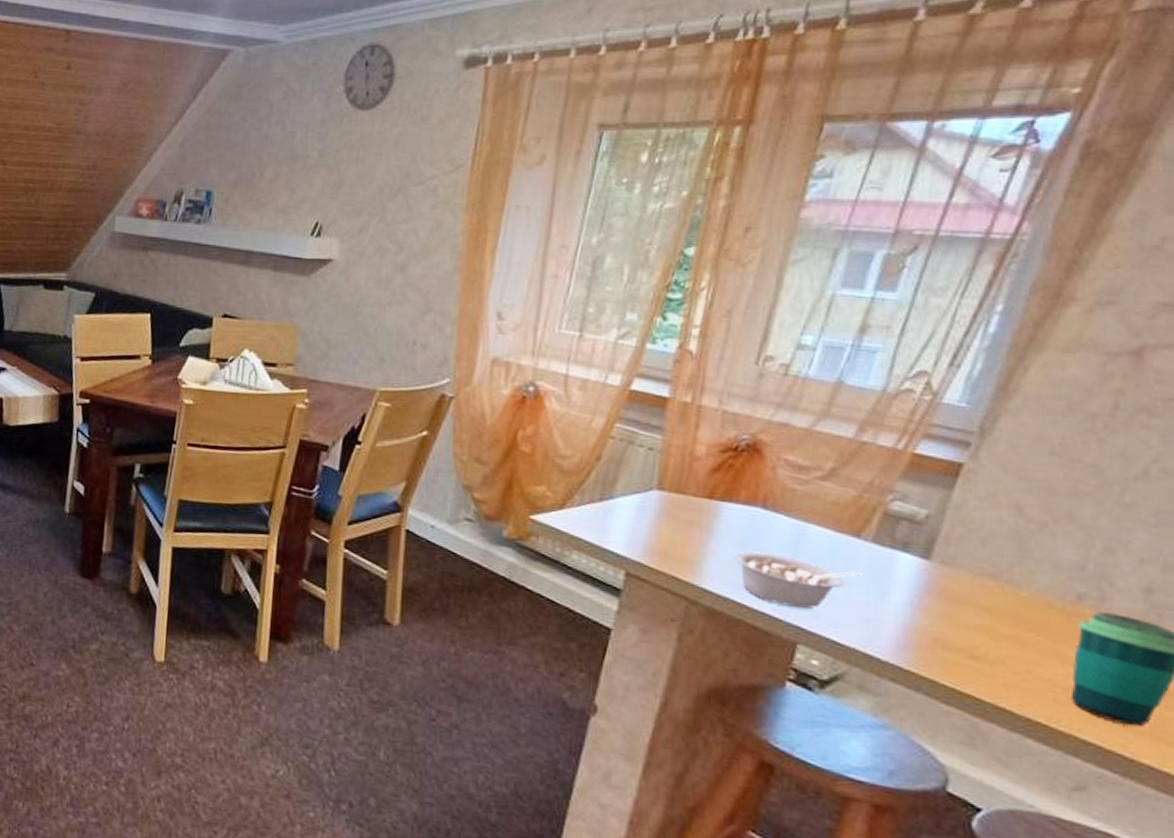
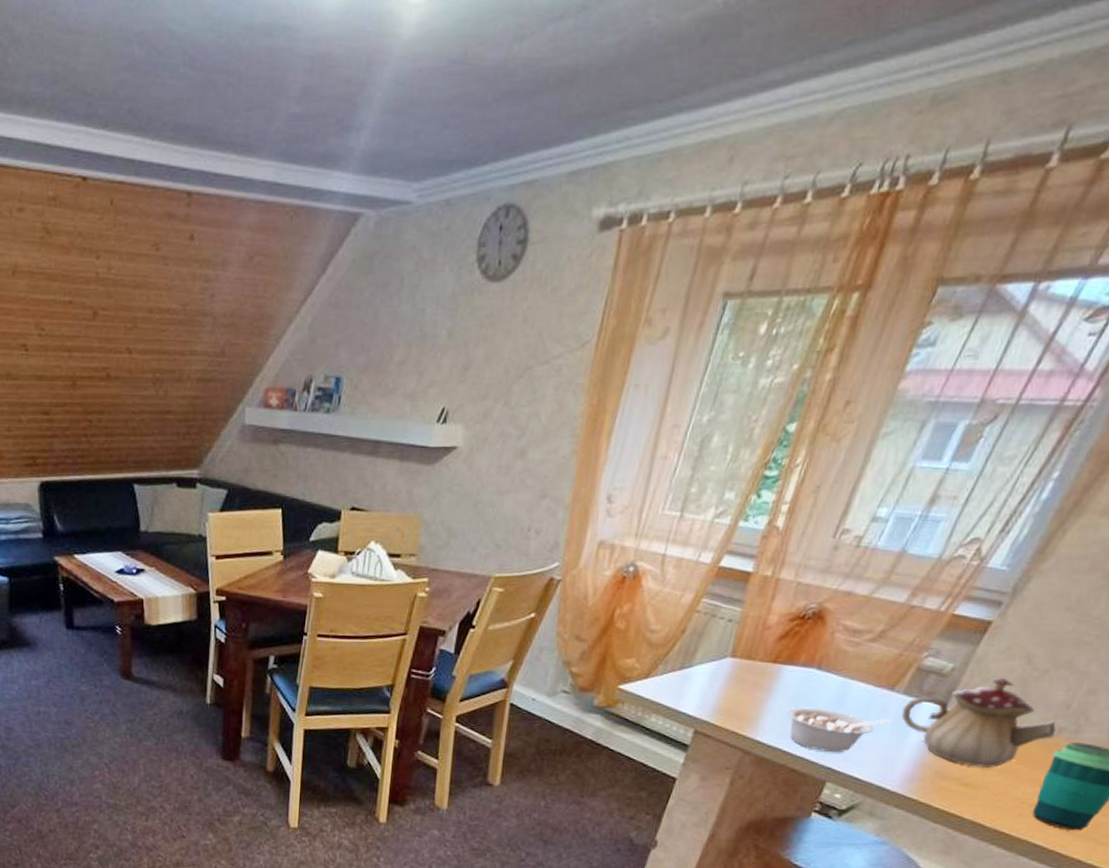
teapot: none [875,528,1076,639] -> present [901,677,1057,768]

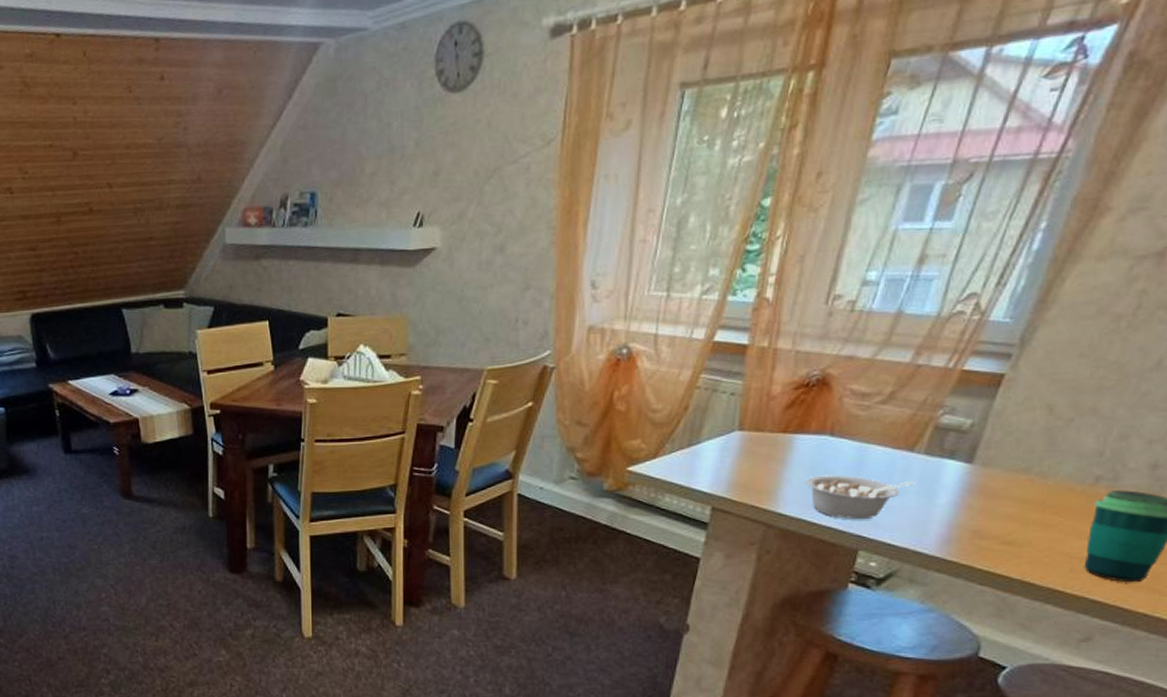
teapot: present [901,677,1057,768] -> none [926,429,1094,523]

